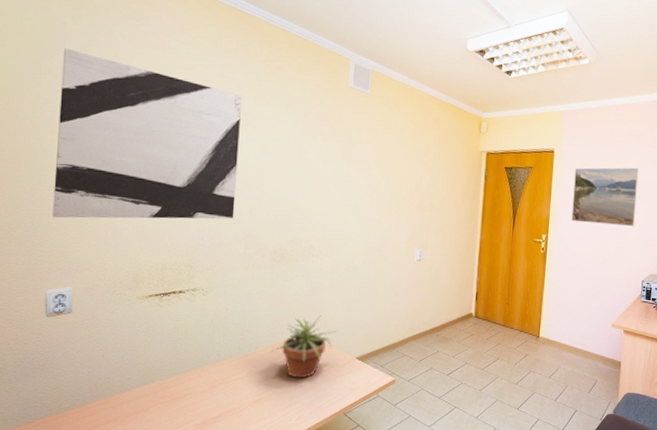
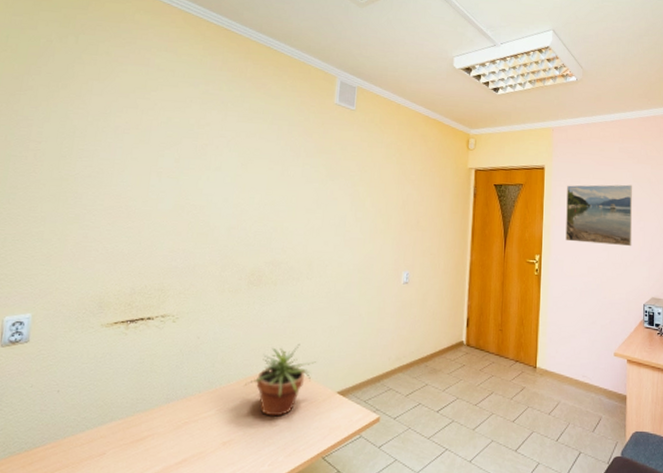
wall art: present [52,48,242,219] -> none [18,65,225,240]

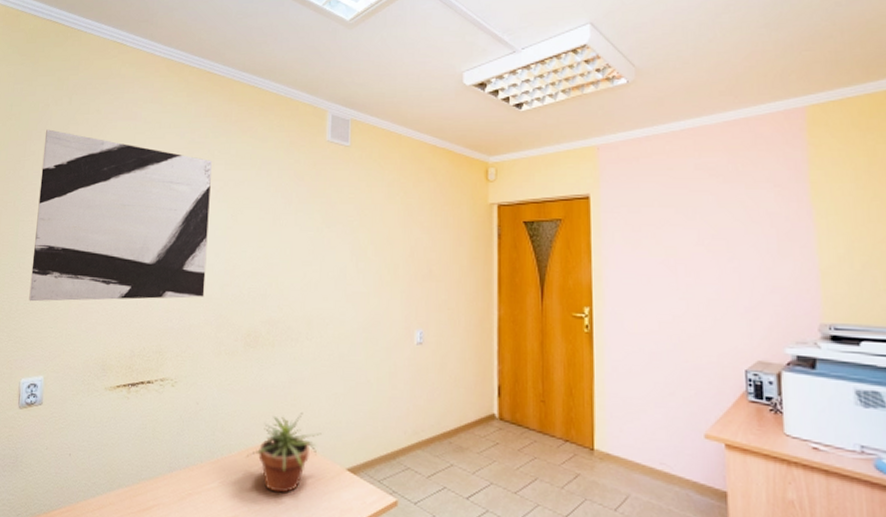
wall art: none [18,65,225,240] -> present [29,129,212,302]
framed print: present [565,184,633,247] -> none [622,211,723,294]

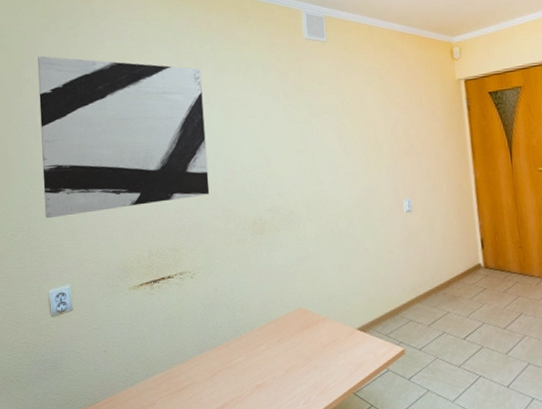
potted plant: present [247,411,321,493] -> none [267,284,331,358]

